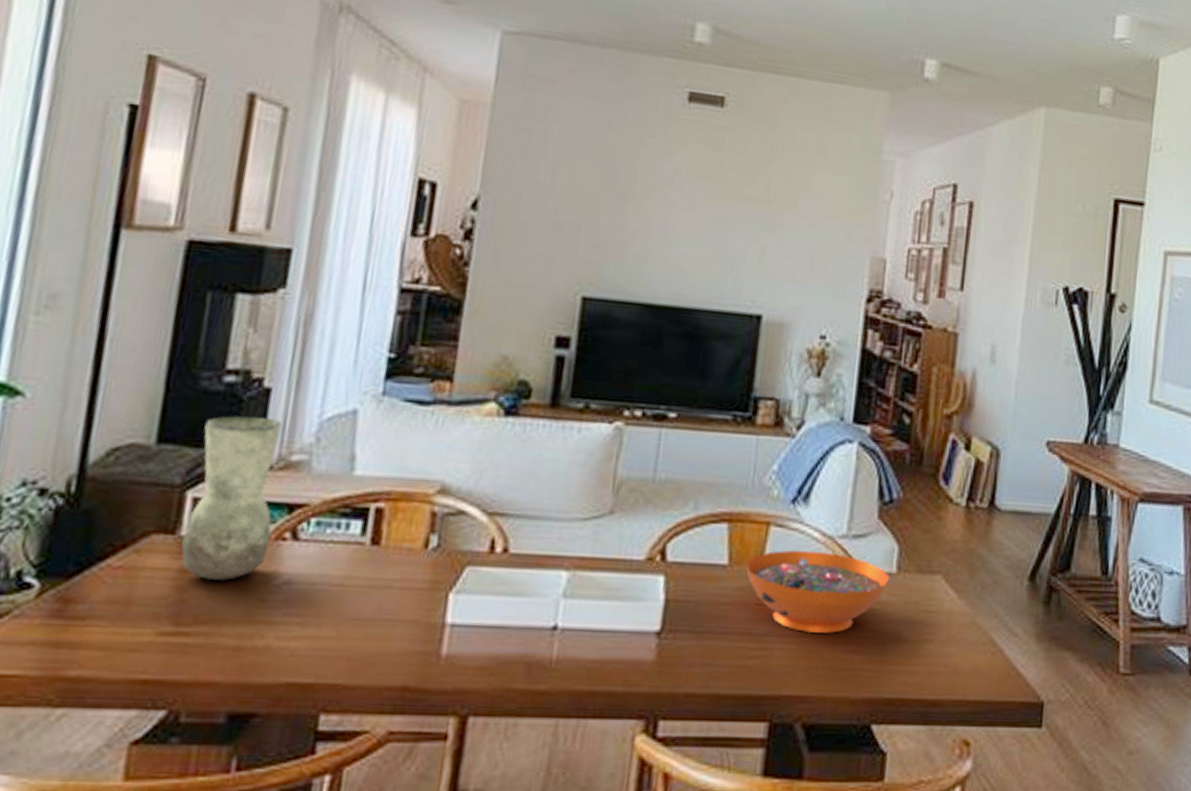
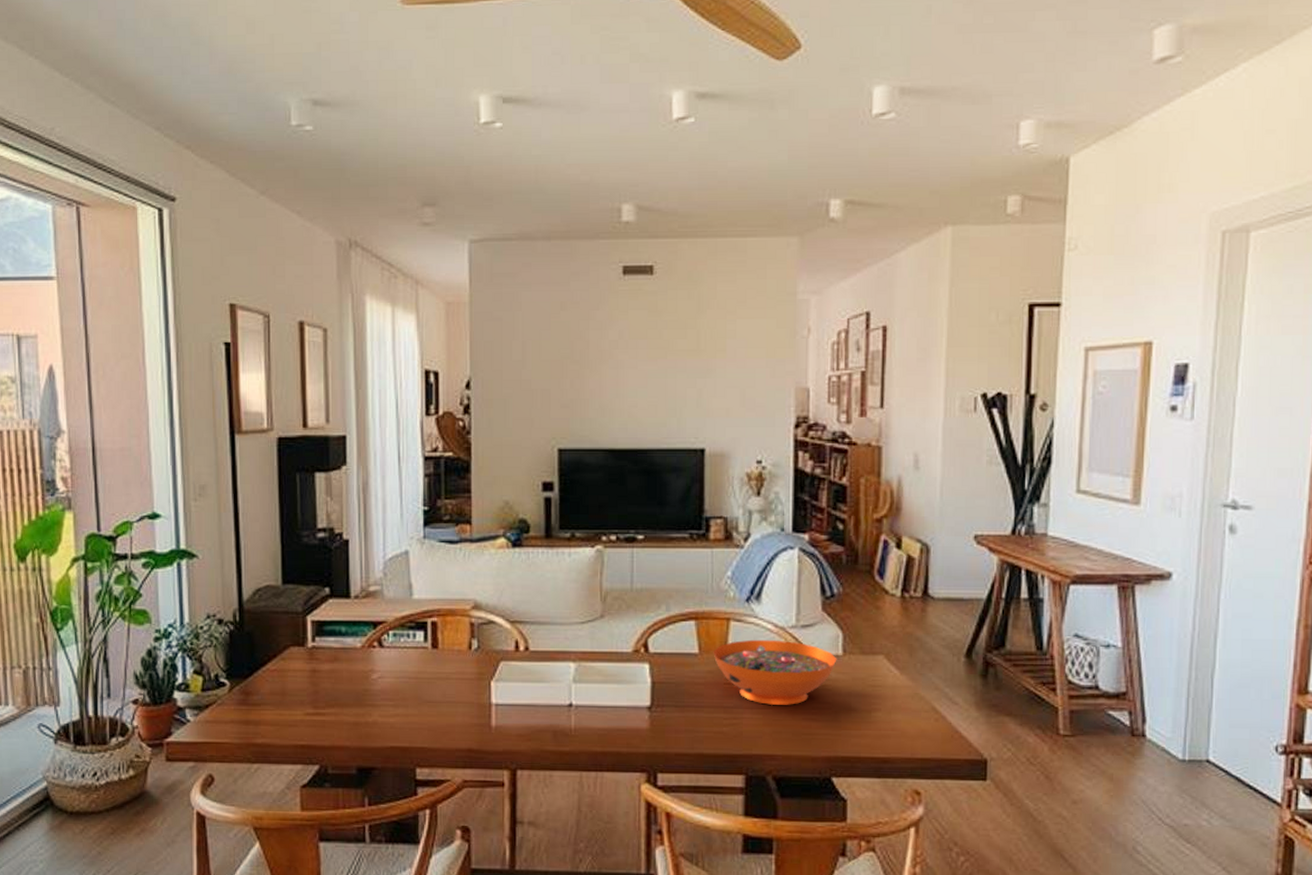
vase: present [181,416,283,580] -> none [310,560,365,677]

